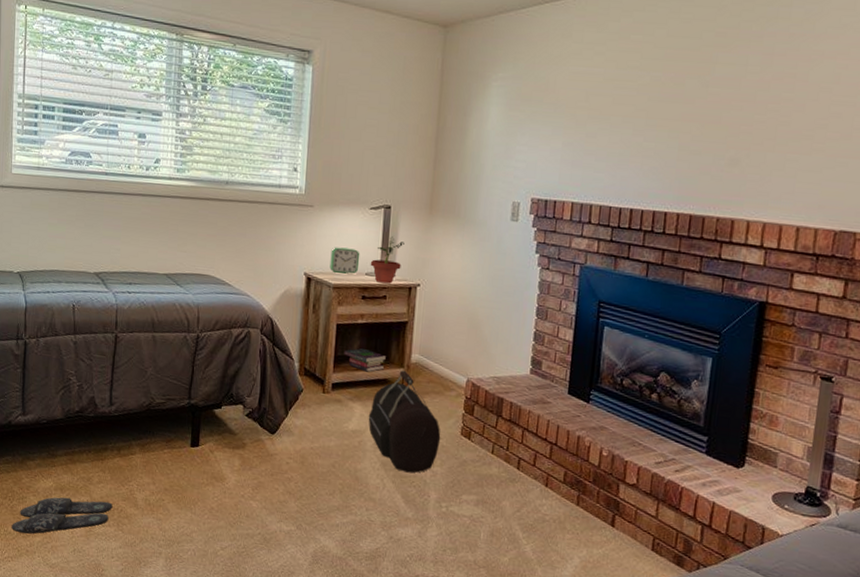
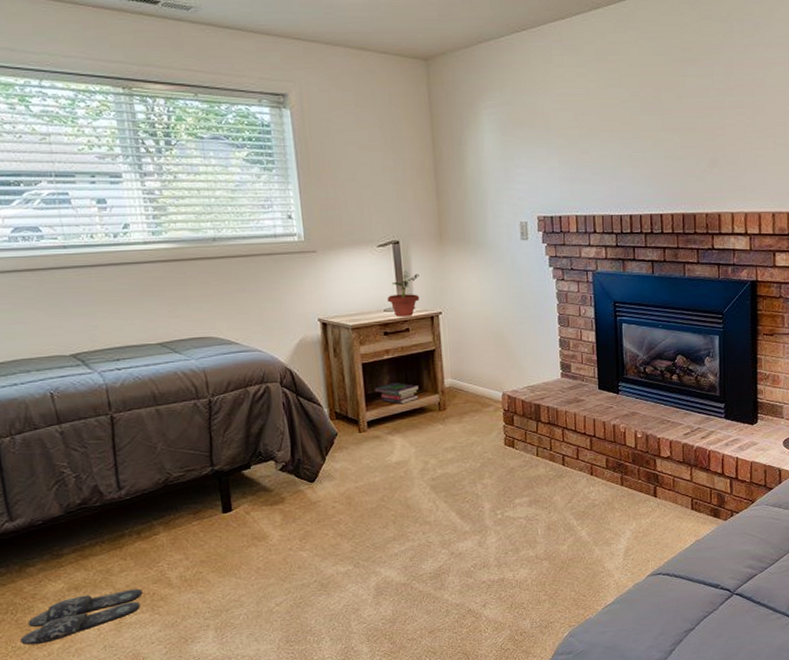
alarm clock: present [330,247,360,274] -> none [343,288,376,314]
duffel bag: present [368,370,441,473] -> none [410,396,486,491]

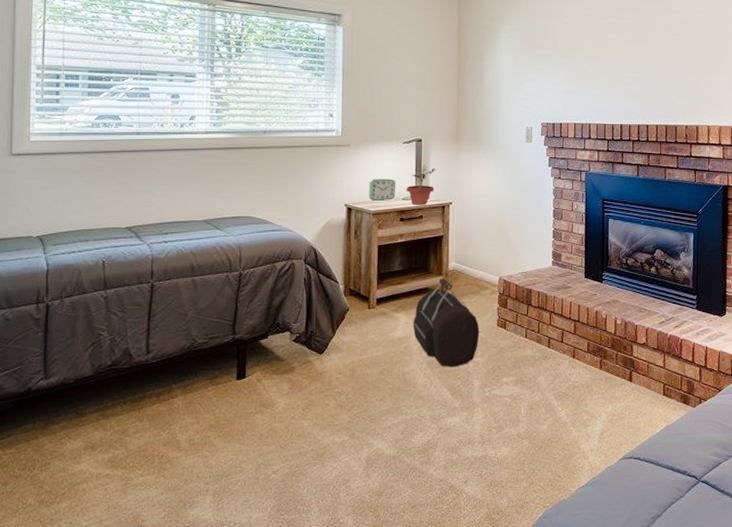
slippers: present [20,588,143,645] -> none [32,450,152,502]
alarm clock: none [343,288,376,314] -> present [368,179,396,201]
books: present [374,382,419,405] -> none [386,263,426,284]
duffel bag: none [410,396,486,491] -> present [412,278,480,367]

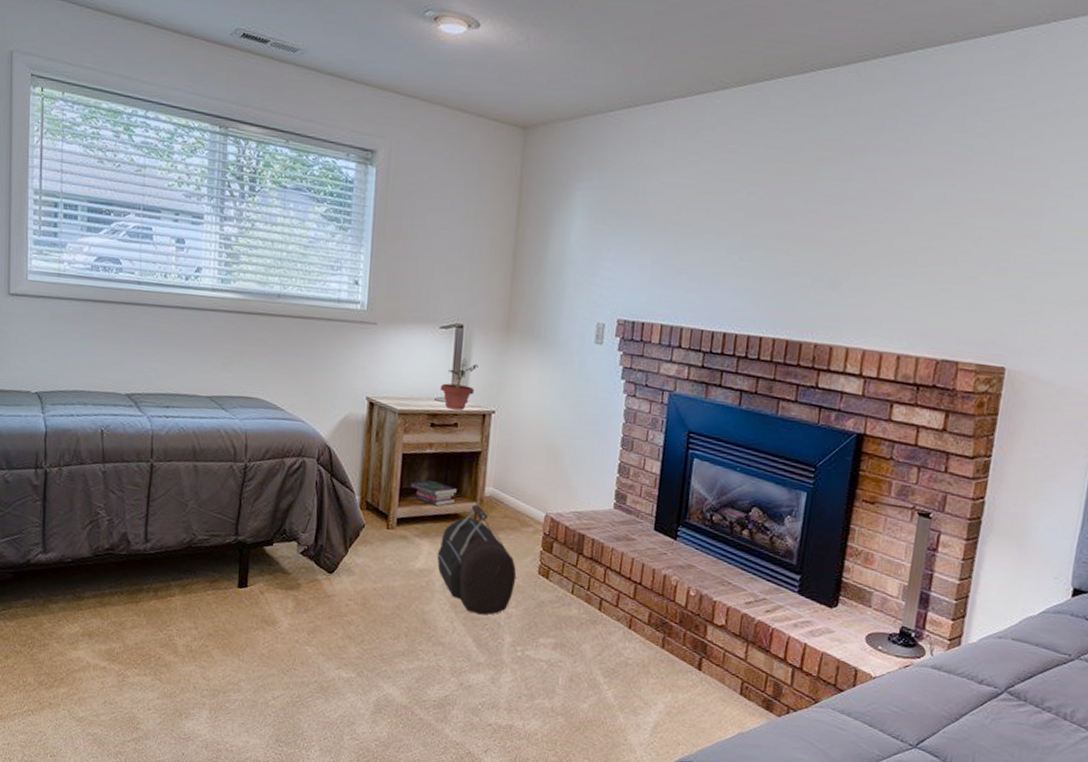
alarm clock: present [368,179,396,201] -> none [395,369,429,400]
books: none [386,263,426,284] -> present [410,479,457,507]

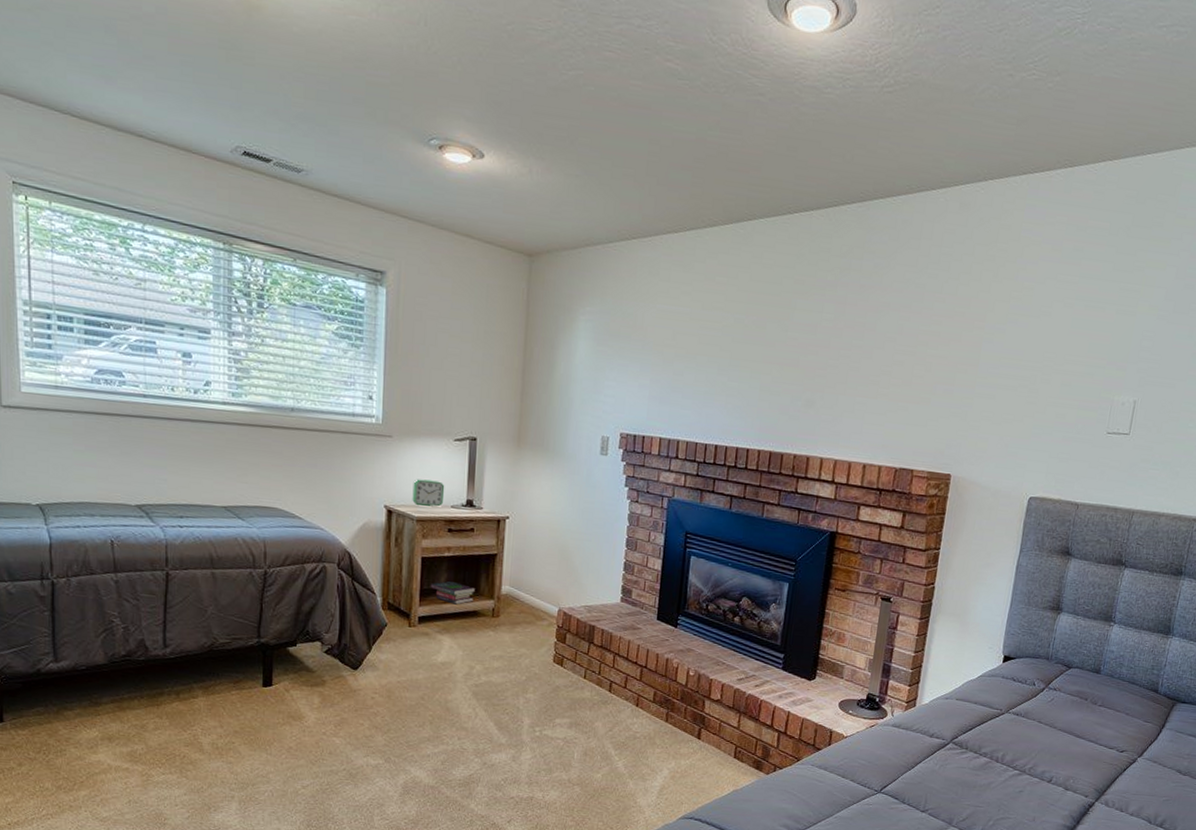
alarm clock: none [395,369,429,400] -> present [412,479,445,507]
duffel bag: present [436,504,517,615] -> none [458,602,533,701]
potted plant: present [440,358,478,411] -> none [456,469,492,517]

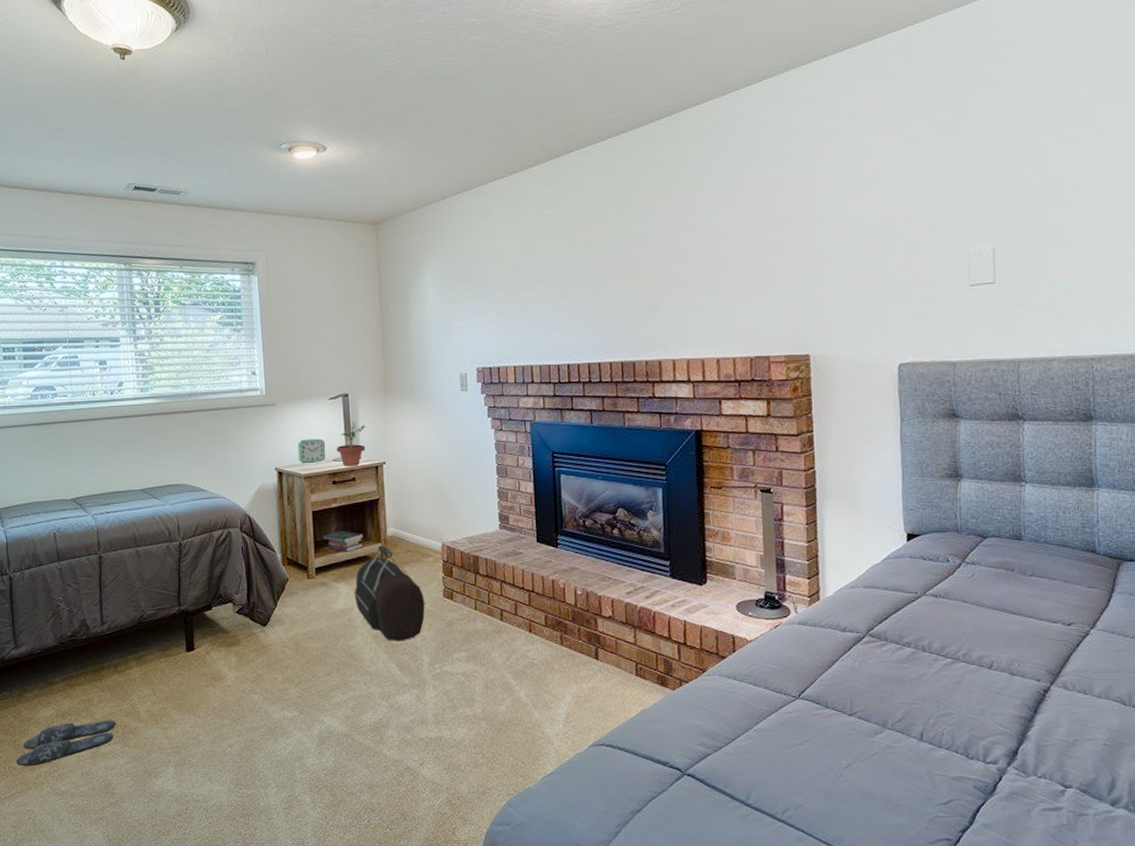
slippers: none [49,747,173,788] -> present [16,720,116,766]
potted plant: none [456,469,492,517] -> present [336,422,366,467]
duffel bag: none [458,602,533,701] -> present [354,545,425,641]

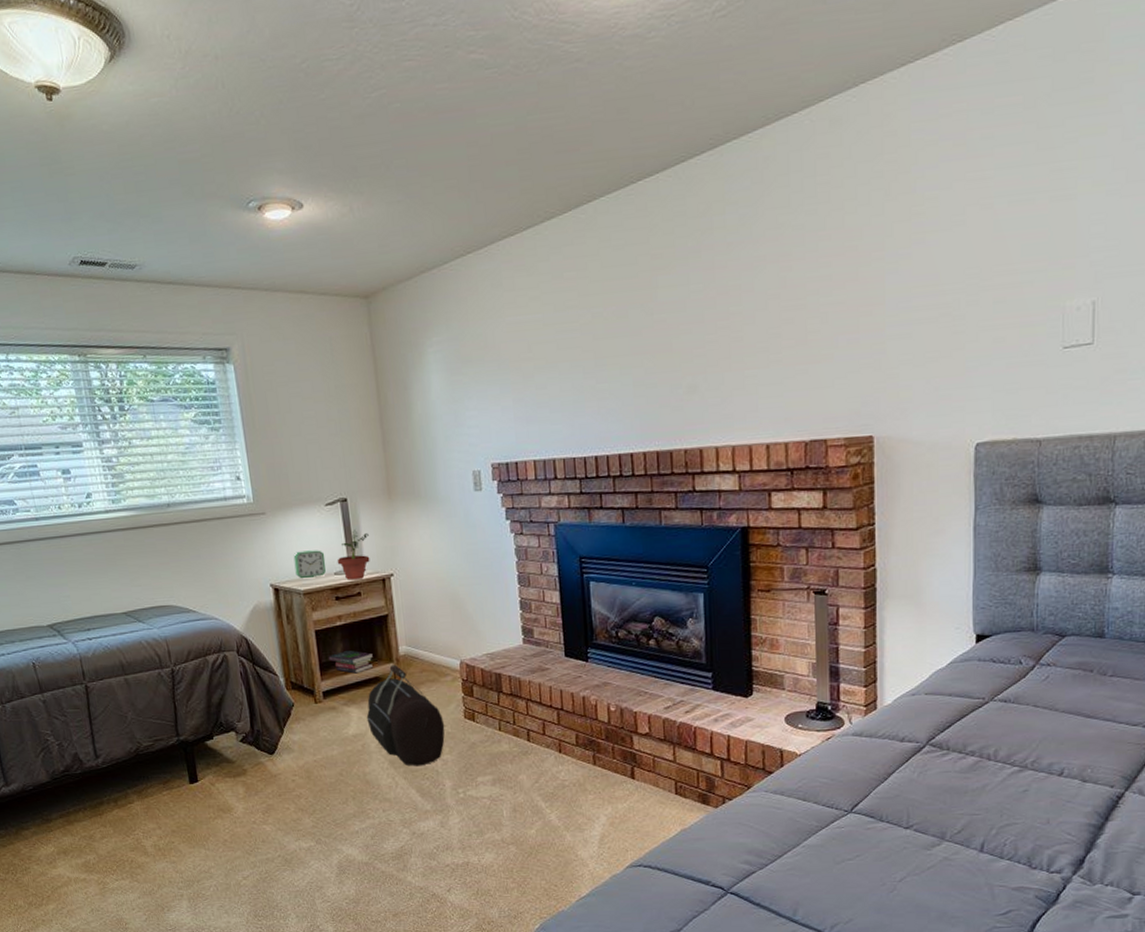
slippers: present [16,720,116,766] -> none [21,855,122,904]

